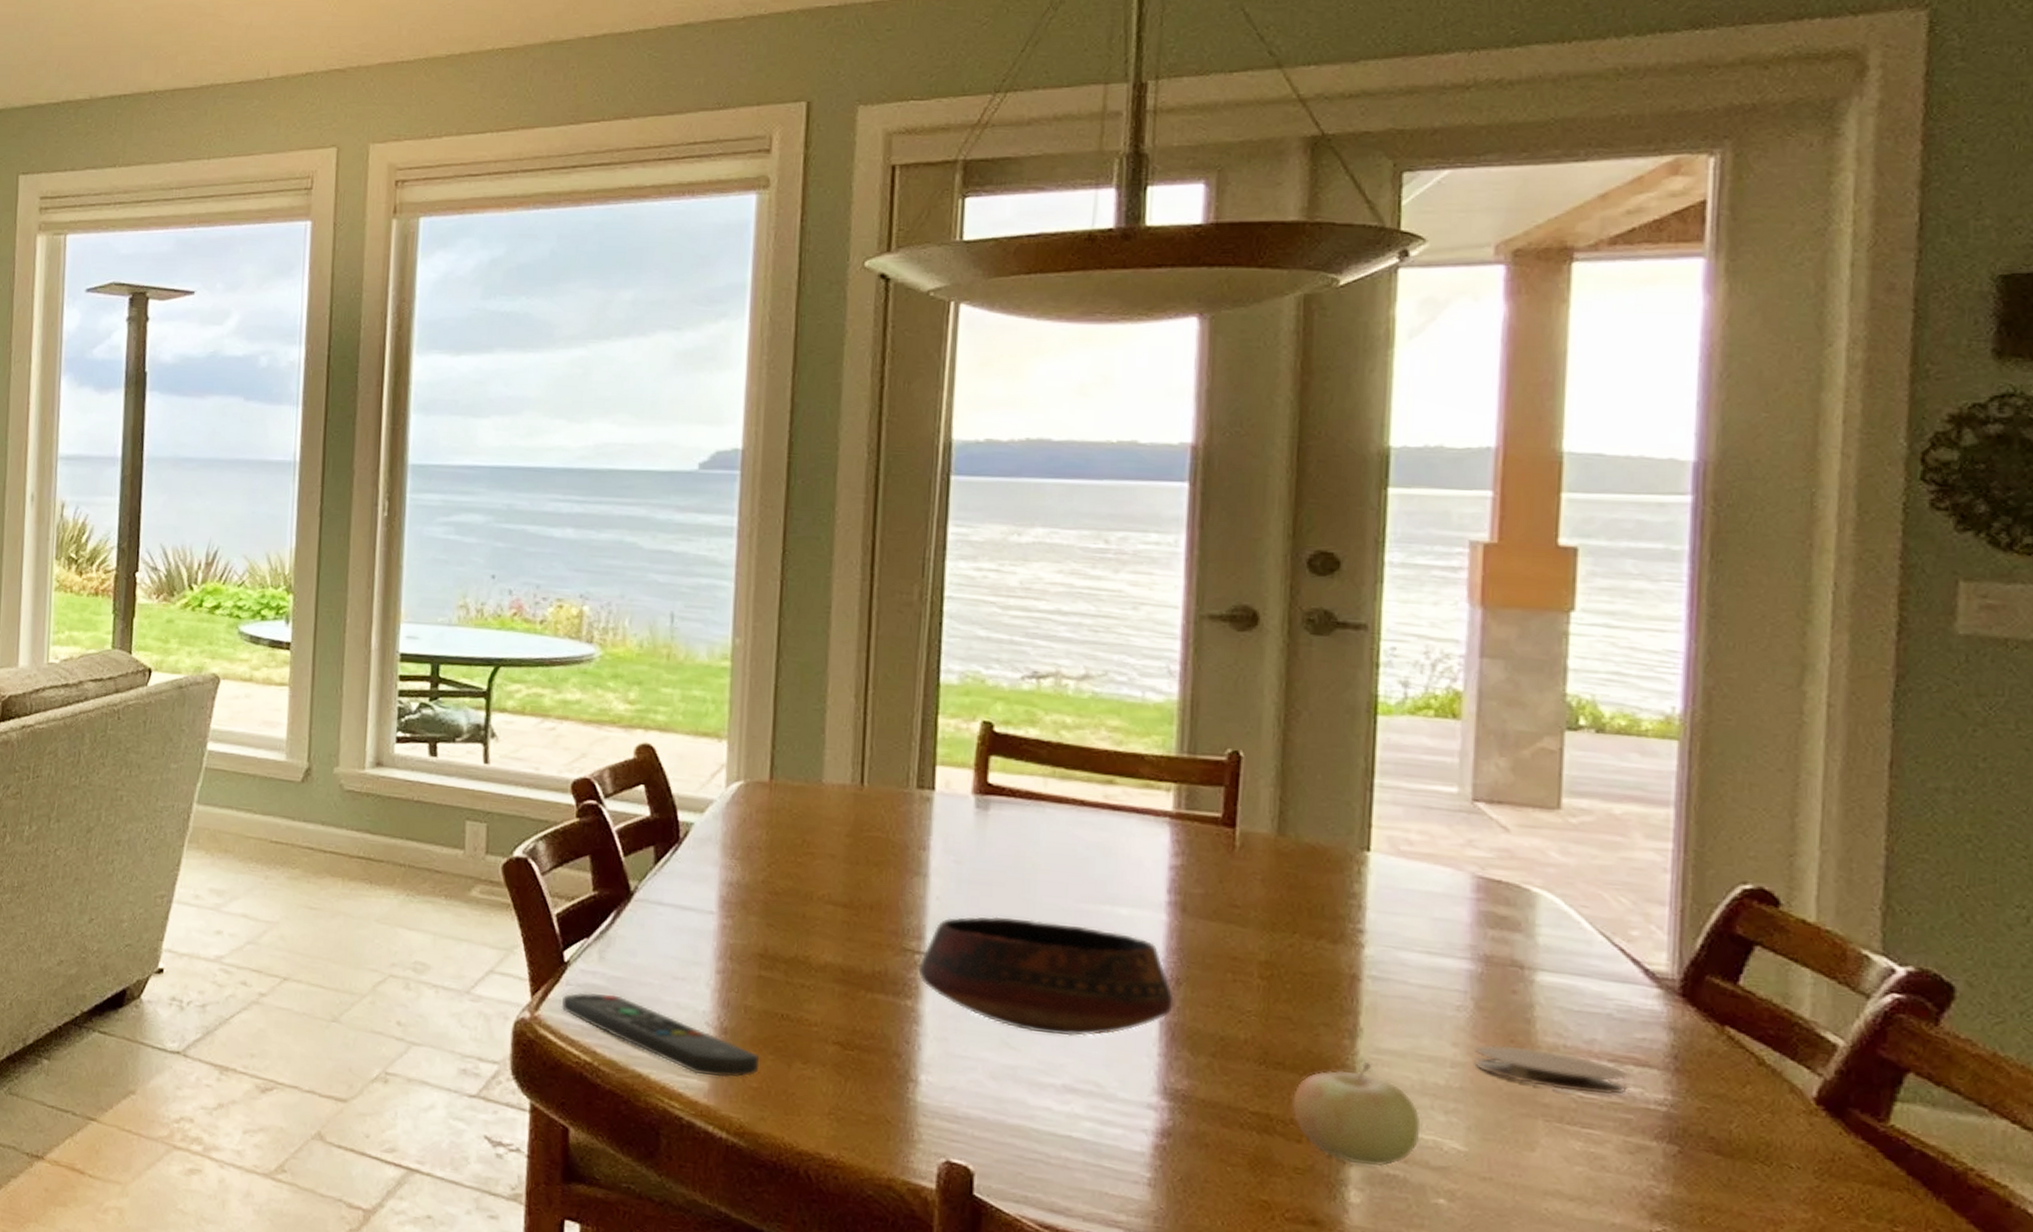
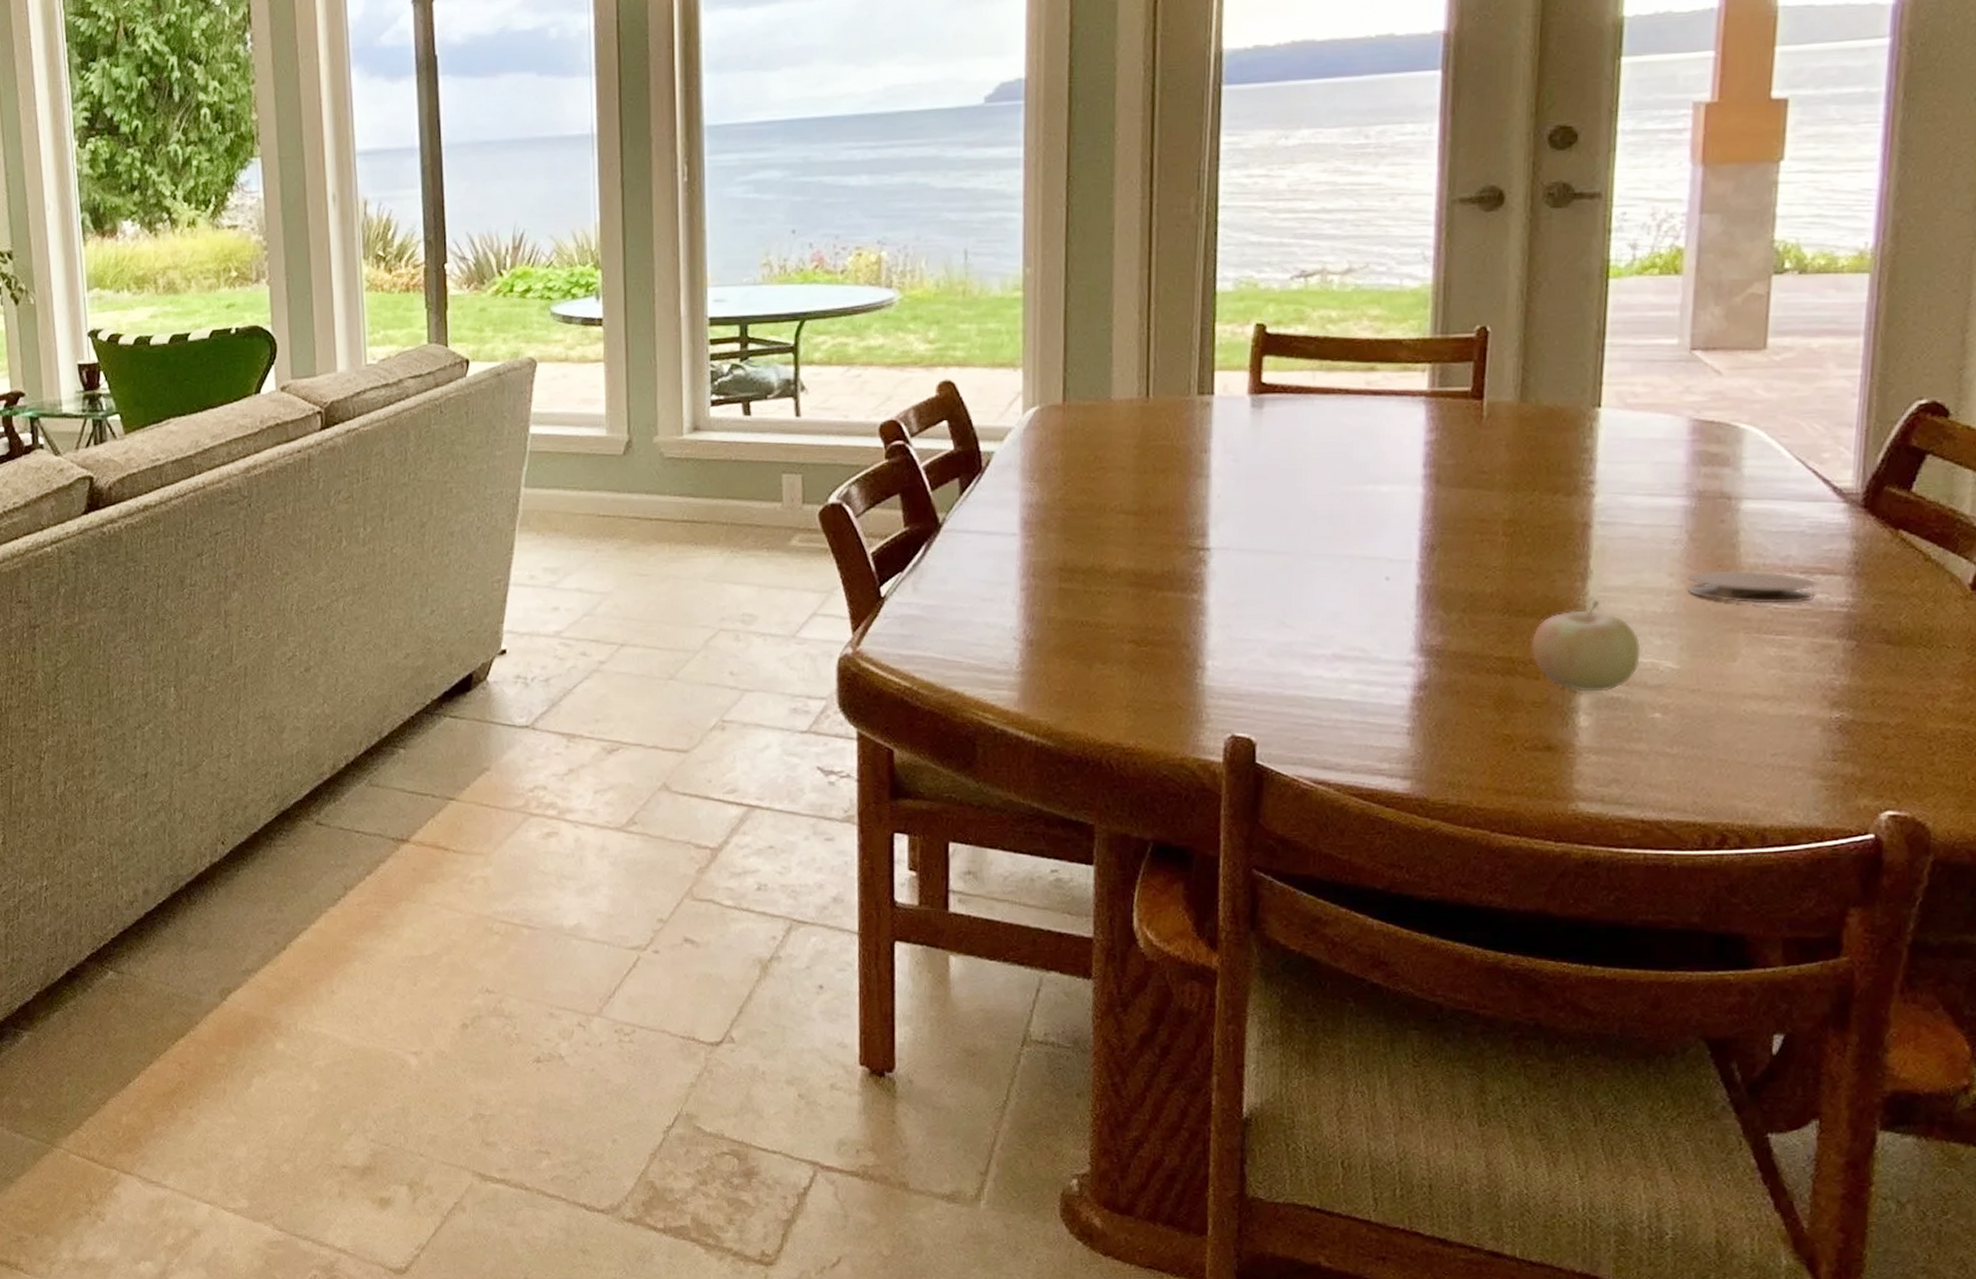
remote control: present [561,992,760,1078] -> none [880,622,1063,686]
bowl: present [919,916,1174,1037] -> none [1204,506,1429,610]

